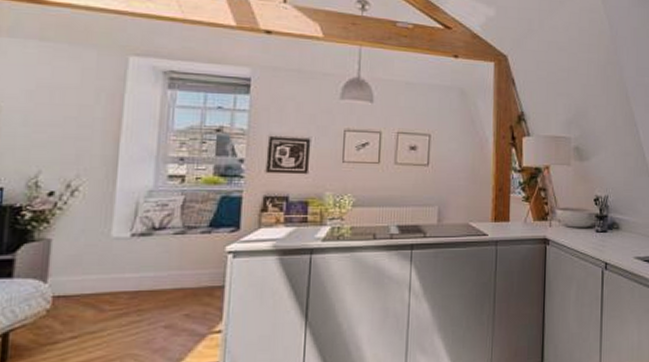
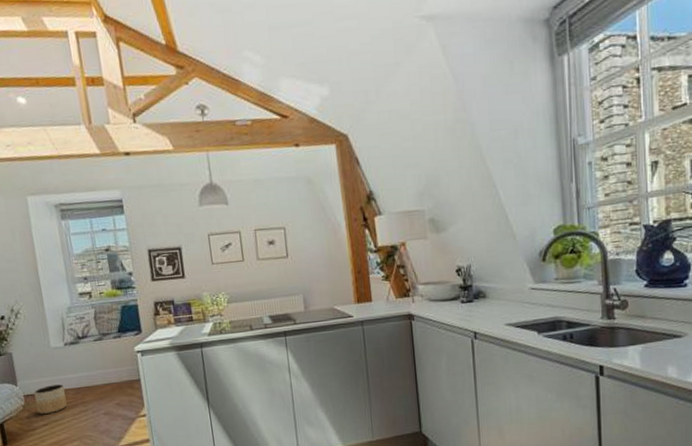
planter: none [66,285,116,324] -> present [34,384,67,415]

